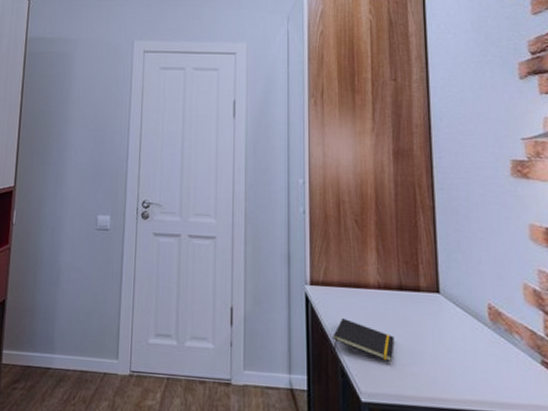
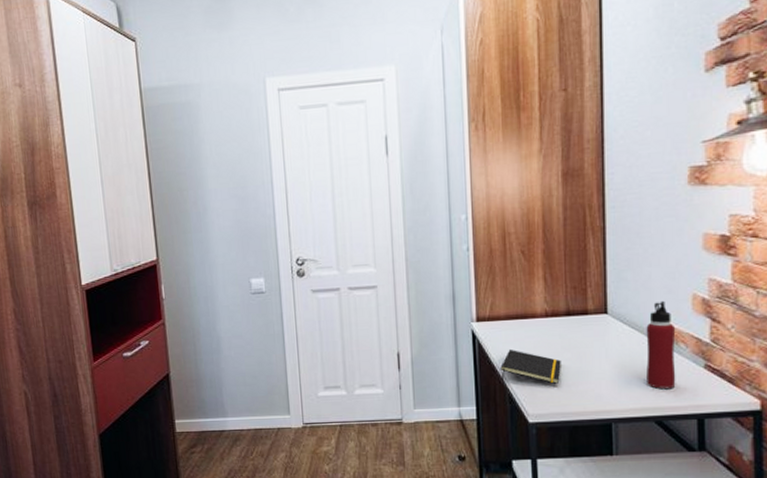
water bottle: none [479,286,513,382] -> present [646,300,676,389]

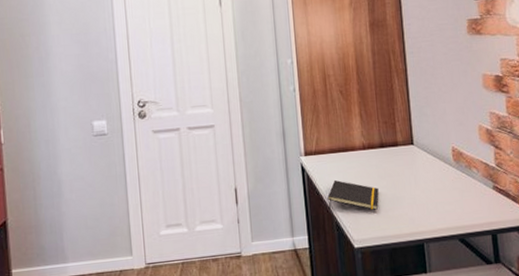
water bottle: present [646,300,676,389] -> none [445,132,472,209]

